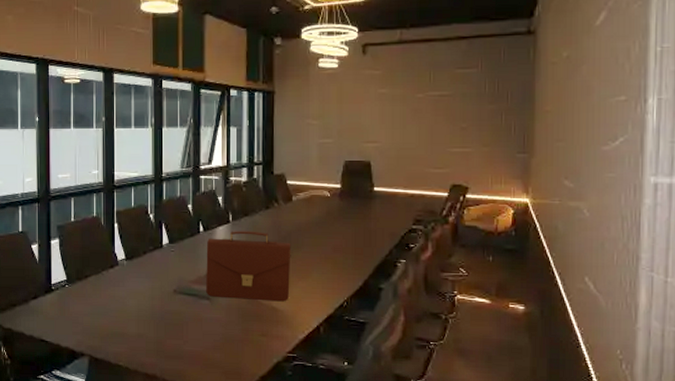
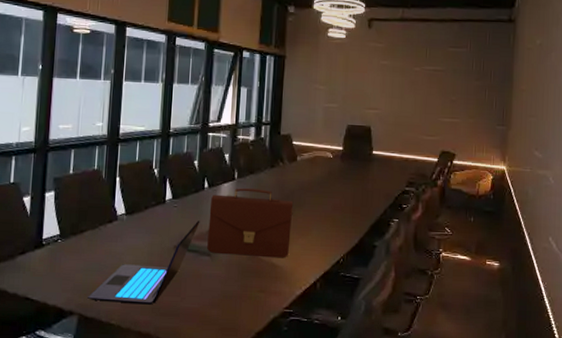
laptop: none [96,264,198,348] -> present [87,220,200,305]

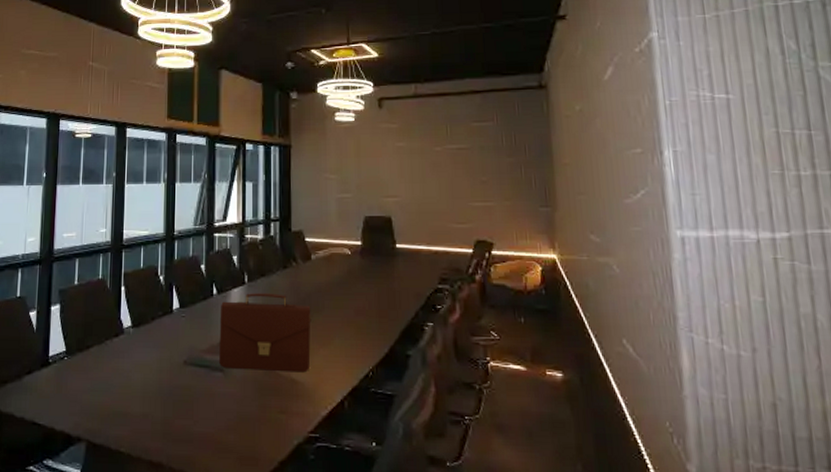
laptop: present [87,220,200,305] -> none [95,331,210,429]

